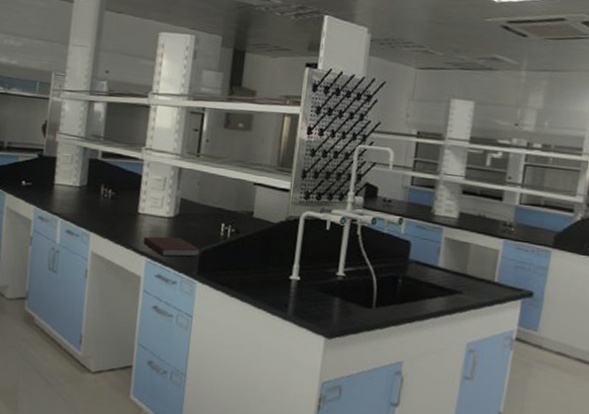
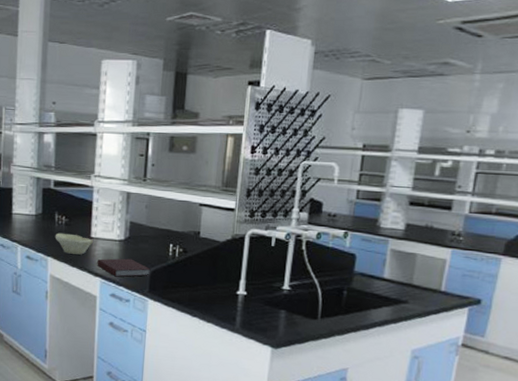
bowl: none [99,206,140,231] -> present [55,232,93,255]

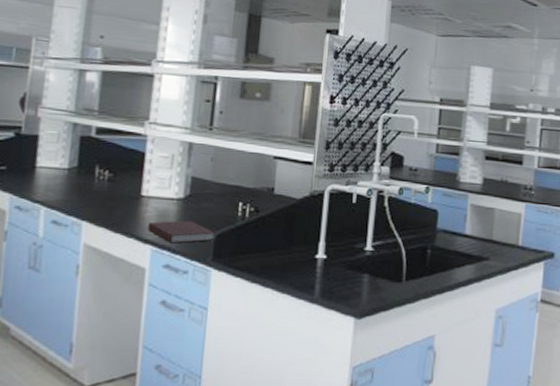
bowl: present [55,232,93,255] -> none [93,190,144,217]

